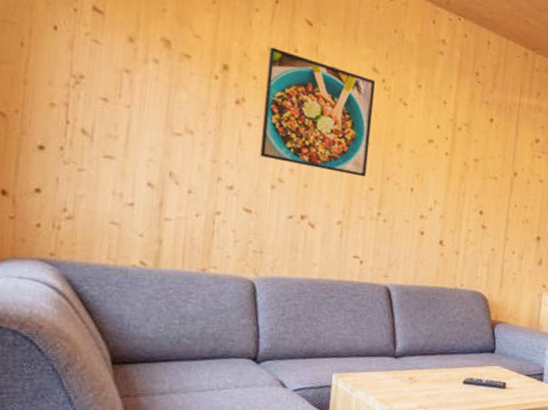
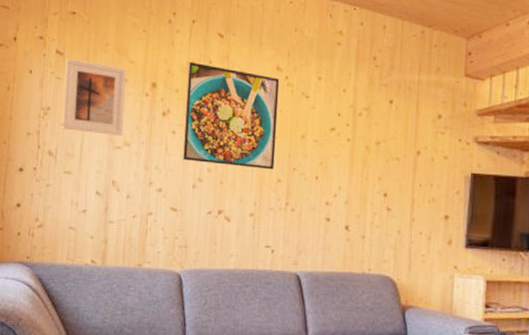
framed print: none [101,18,191,121] -> present [62,58,127,136]

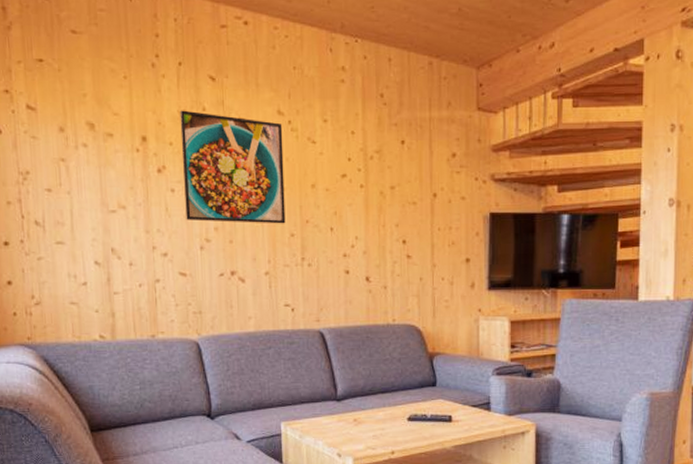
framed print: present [62,58,127,136] -> none [40,113,116,198]

